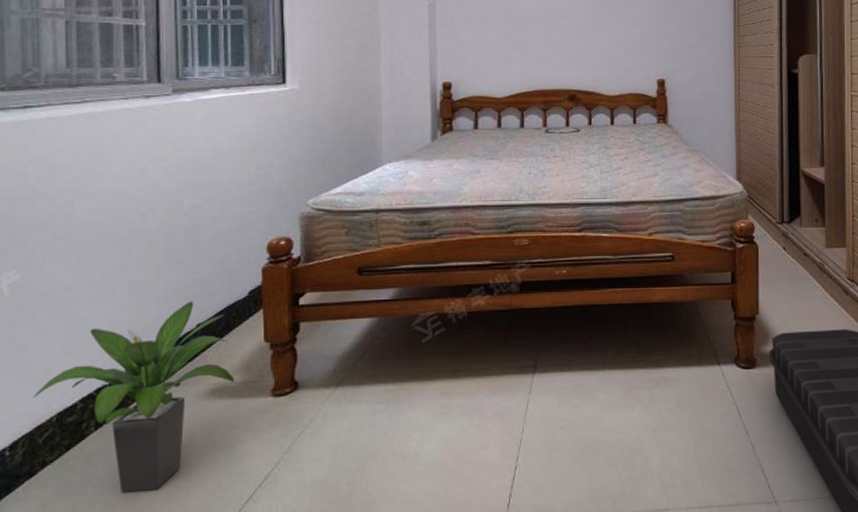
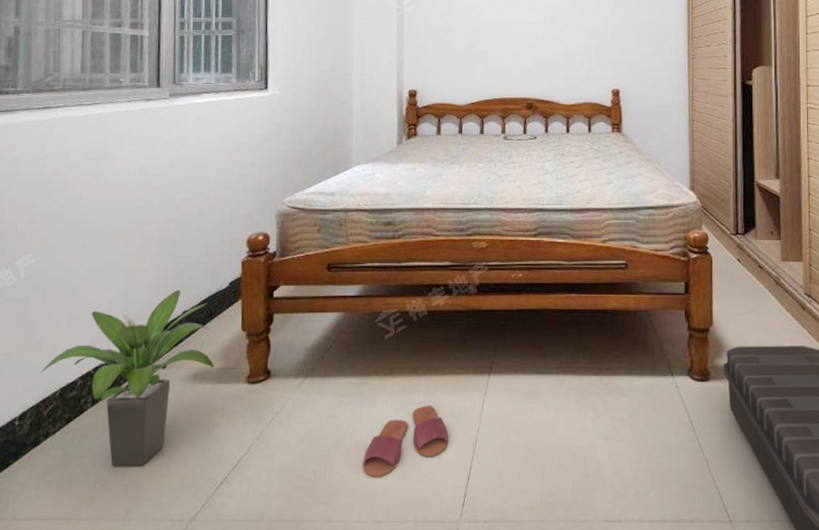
slippers: none [401,408,492,484] -> present [363,406,449,477]

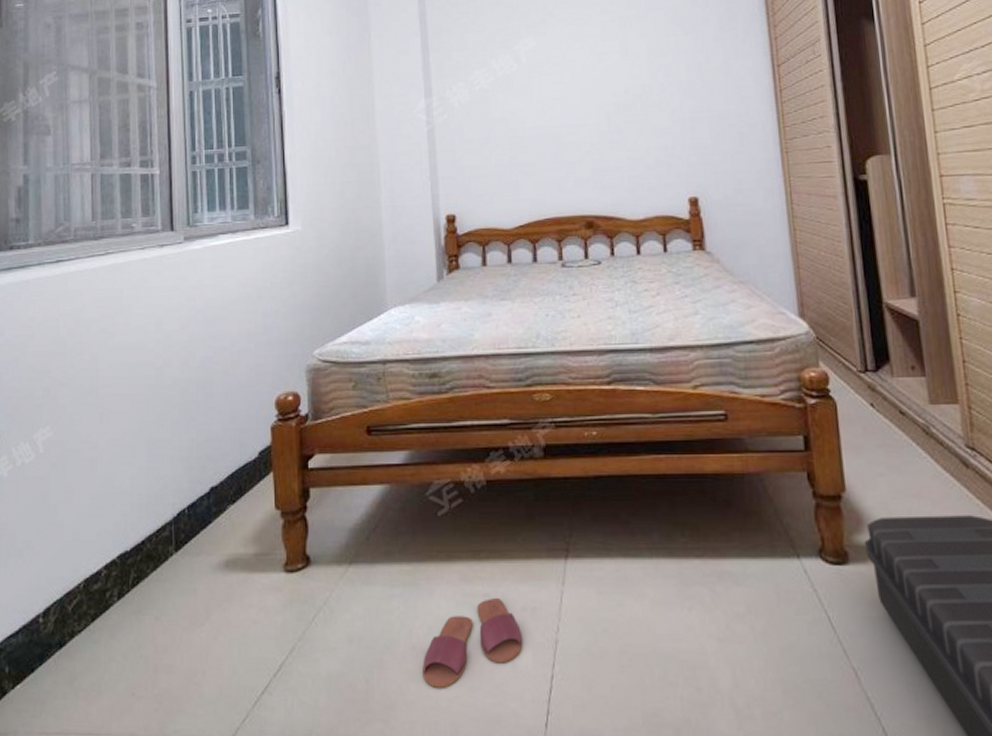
potted plant: present [40,289,214,467] -> none [62,461,247,673]

